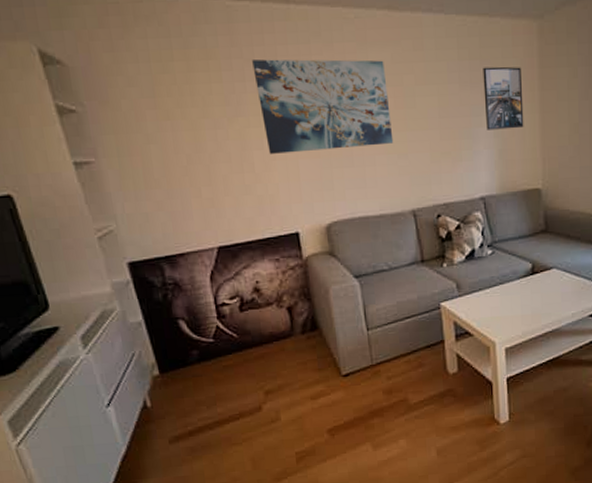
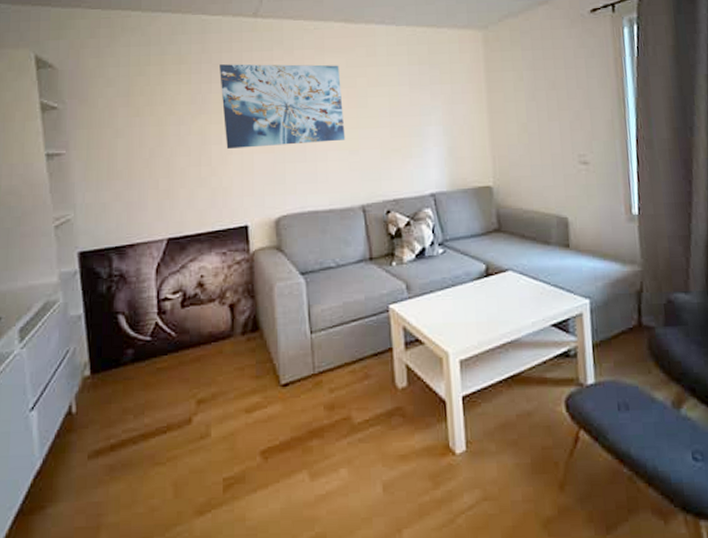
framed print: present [483,66,524,130] -> none [431,70,473,129]

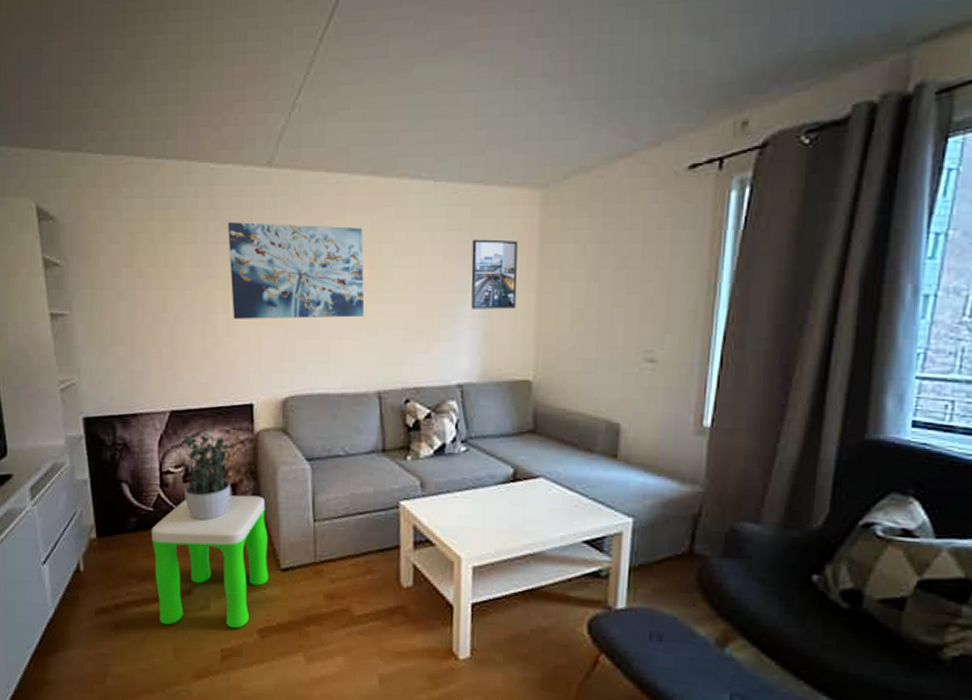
stool: none [148,314,270,459] -> present [151,495,269,629]
potted plant: none [179,254,231,345] -> present [182,430,234,521]
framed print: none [431,70,473,129] -> present [471,239,518,310]

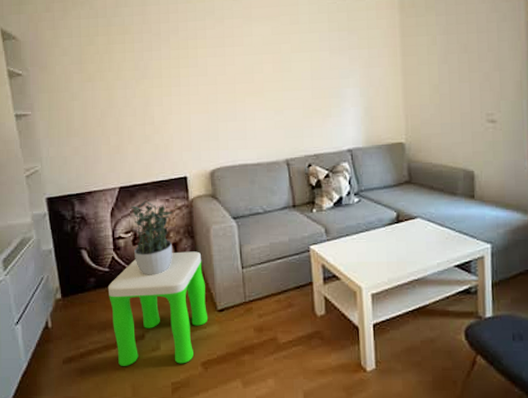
wall art: present [228,222,365,319] -> none [159,32,271,110]
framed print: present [471,239,518,310] -> none [350,36,388,90]

